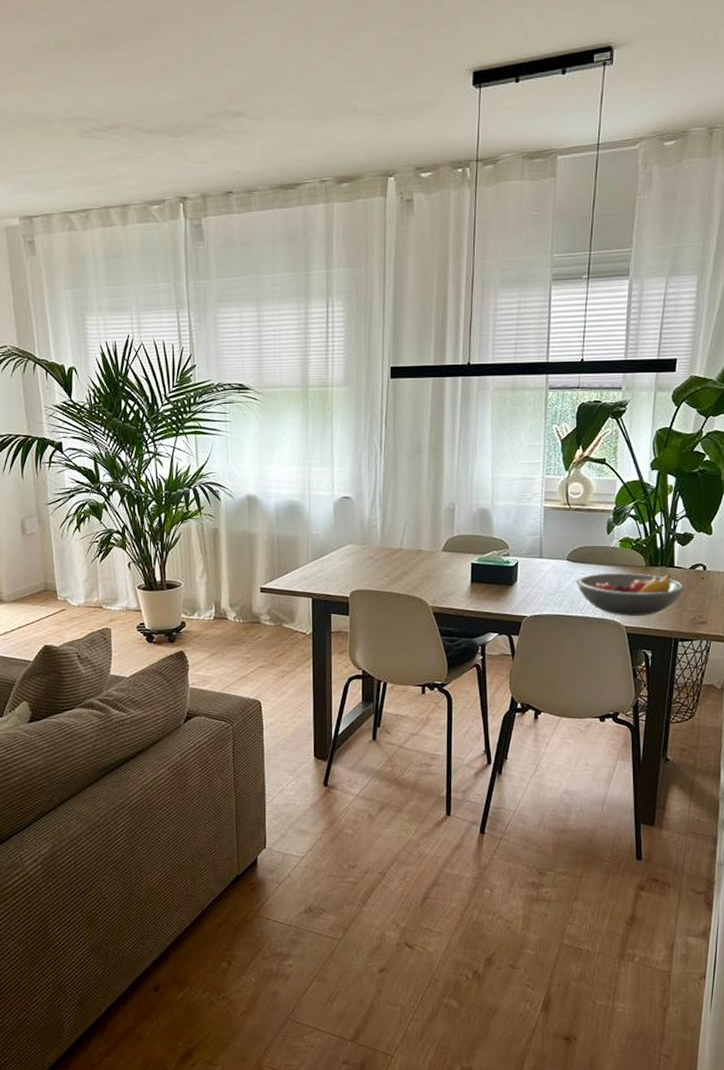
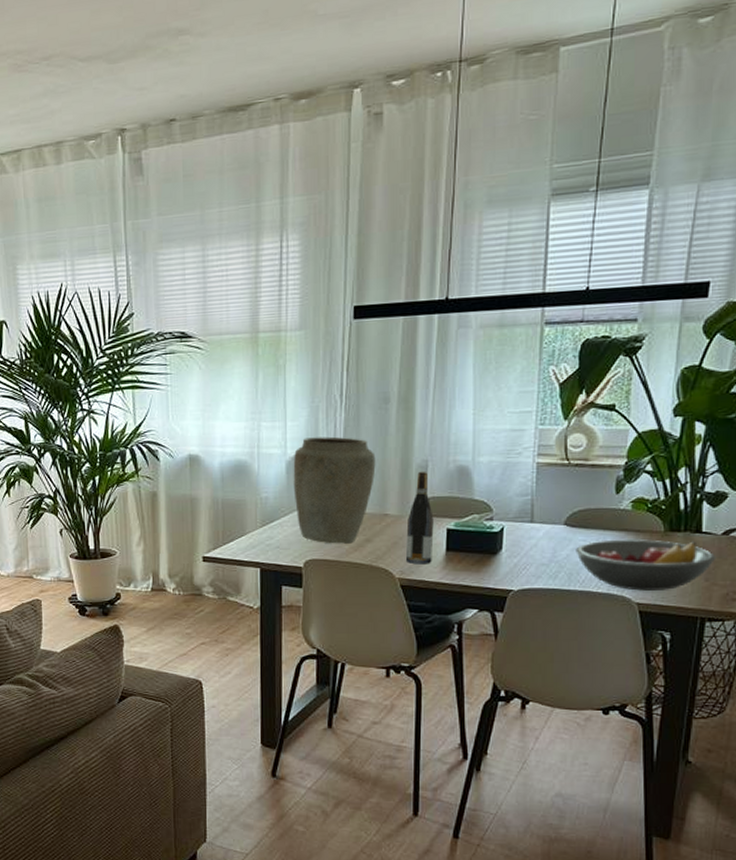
vase: none [340,481,411,577] -> present [293,436,376,544]
wine bottle: none [437,512,460,595] -> present [405,471,434,565]

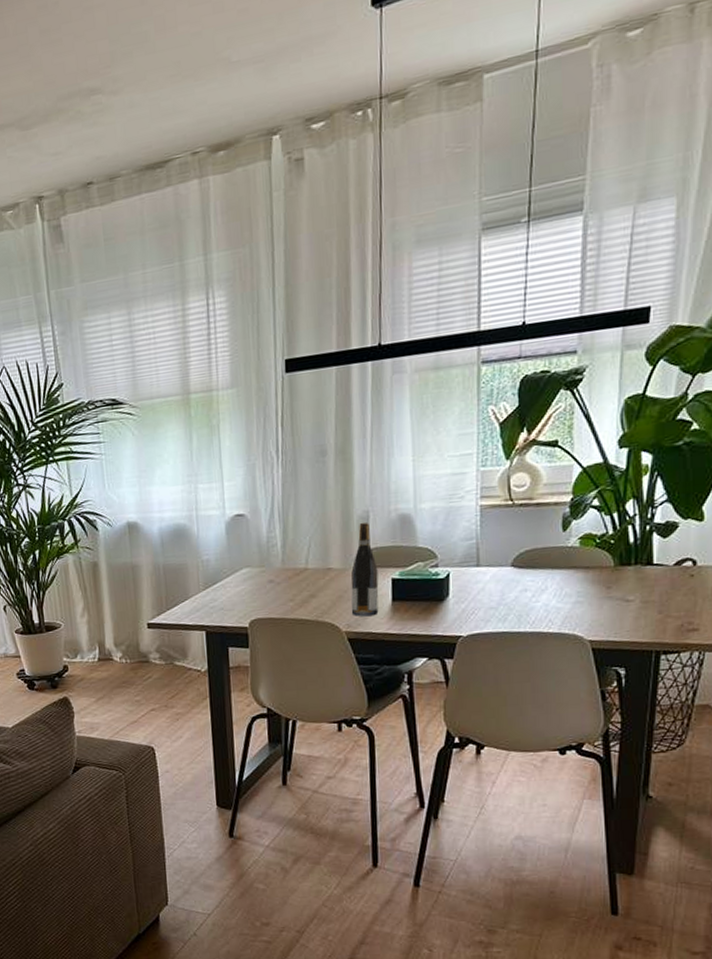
vase: present [293,436,376,544] -> none [232,493,317,602]
fruit bowl: present [575,539,716,591] -> none [524,574,669,628]

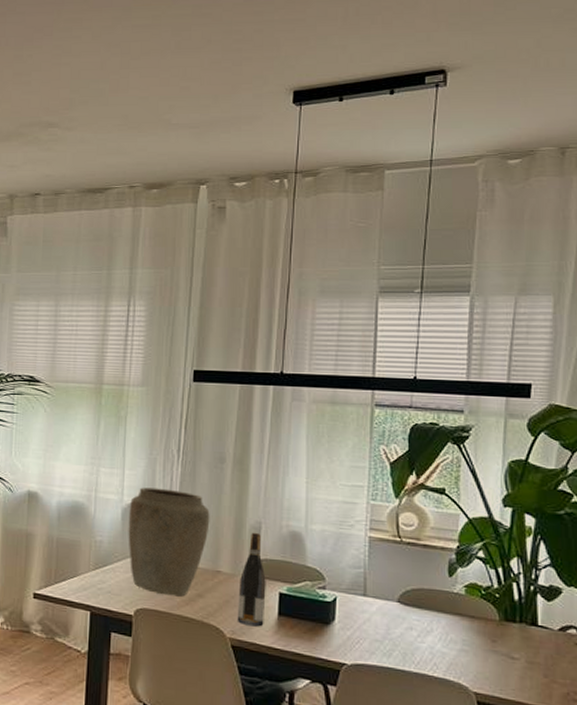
vase: none [232,493,317,602] -> present [128,487,210,597]

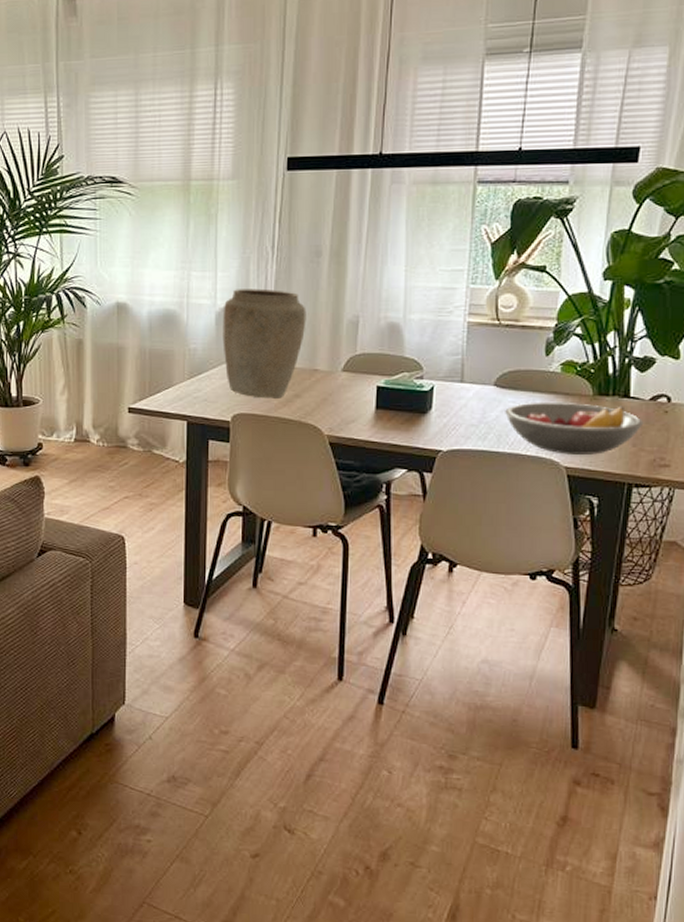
wine bottle: present [237,532,266,627] -> none [334,326,364,422]
fruit bowl: none [410,622,554,683] -> present [505,402,644,455]

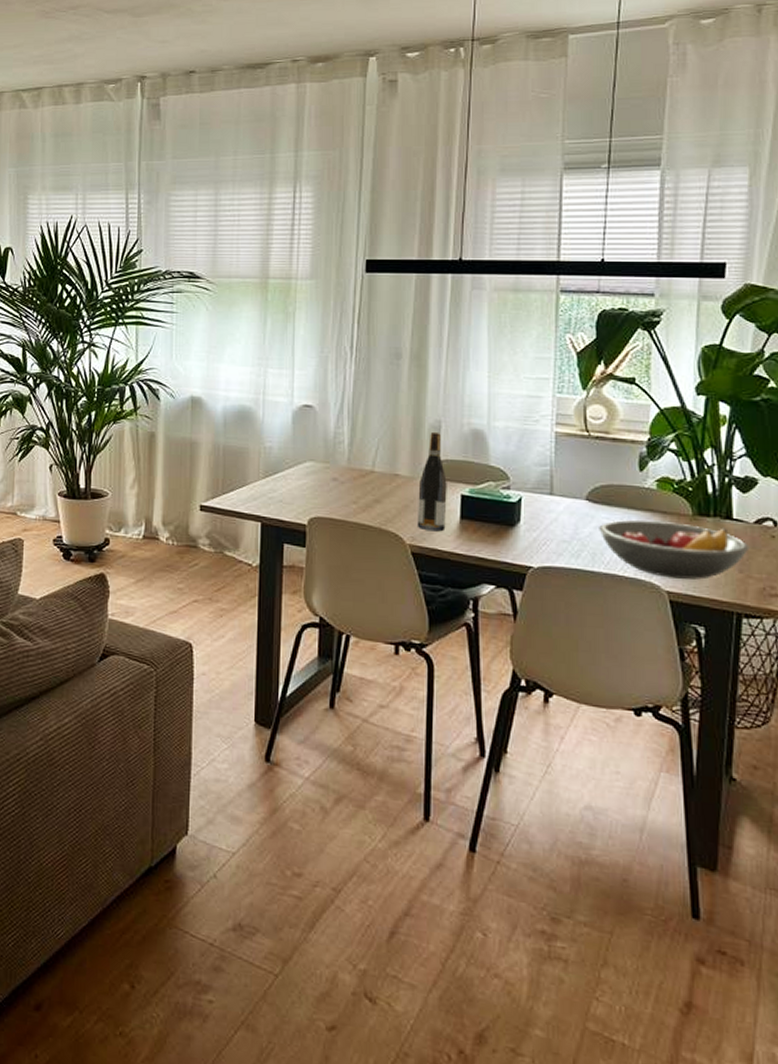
vase: present [223,288,306,399] -> none [299,388,386,503]
wine bottle: none [334,326,364,422] -> present [417,431,447,532]

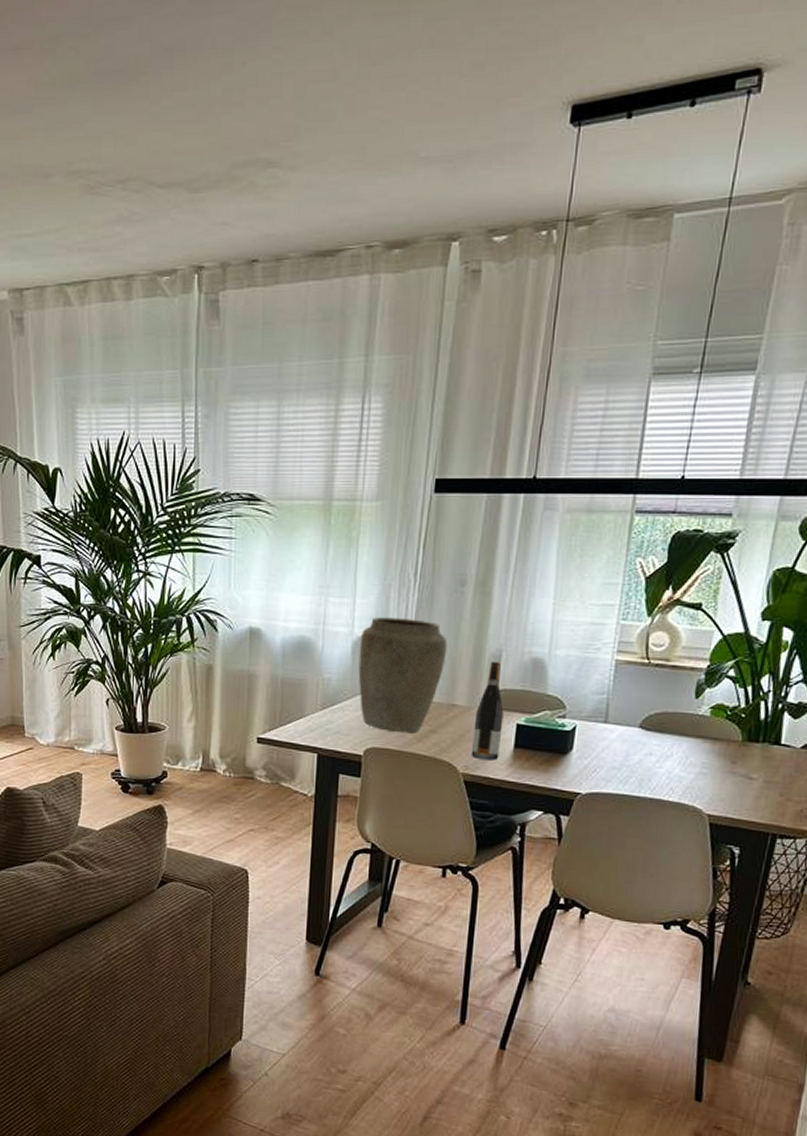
vase: none [299,388,386,503] -> present [358,617,448,733]
fruit bowl: present [599,519,750,580] -> none [649,746,794,803]

